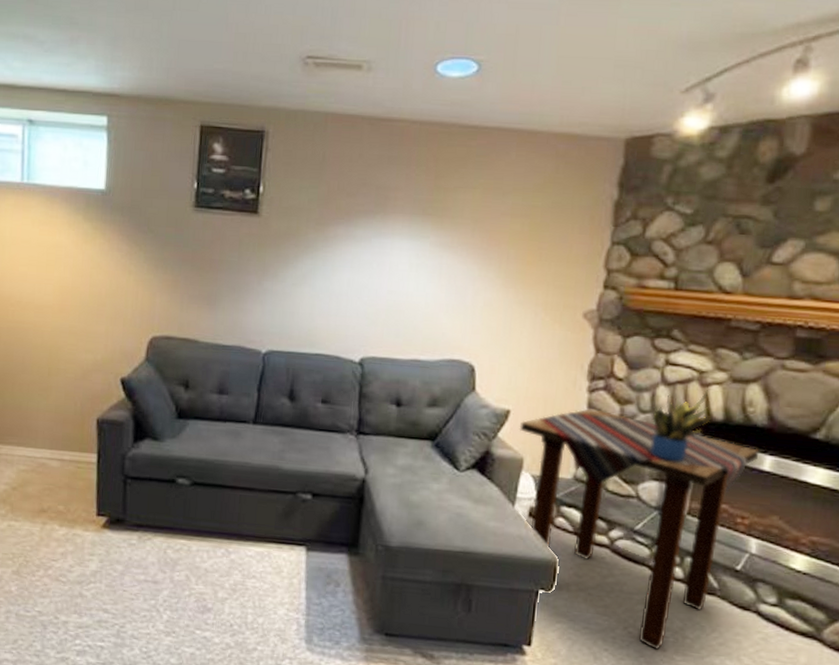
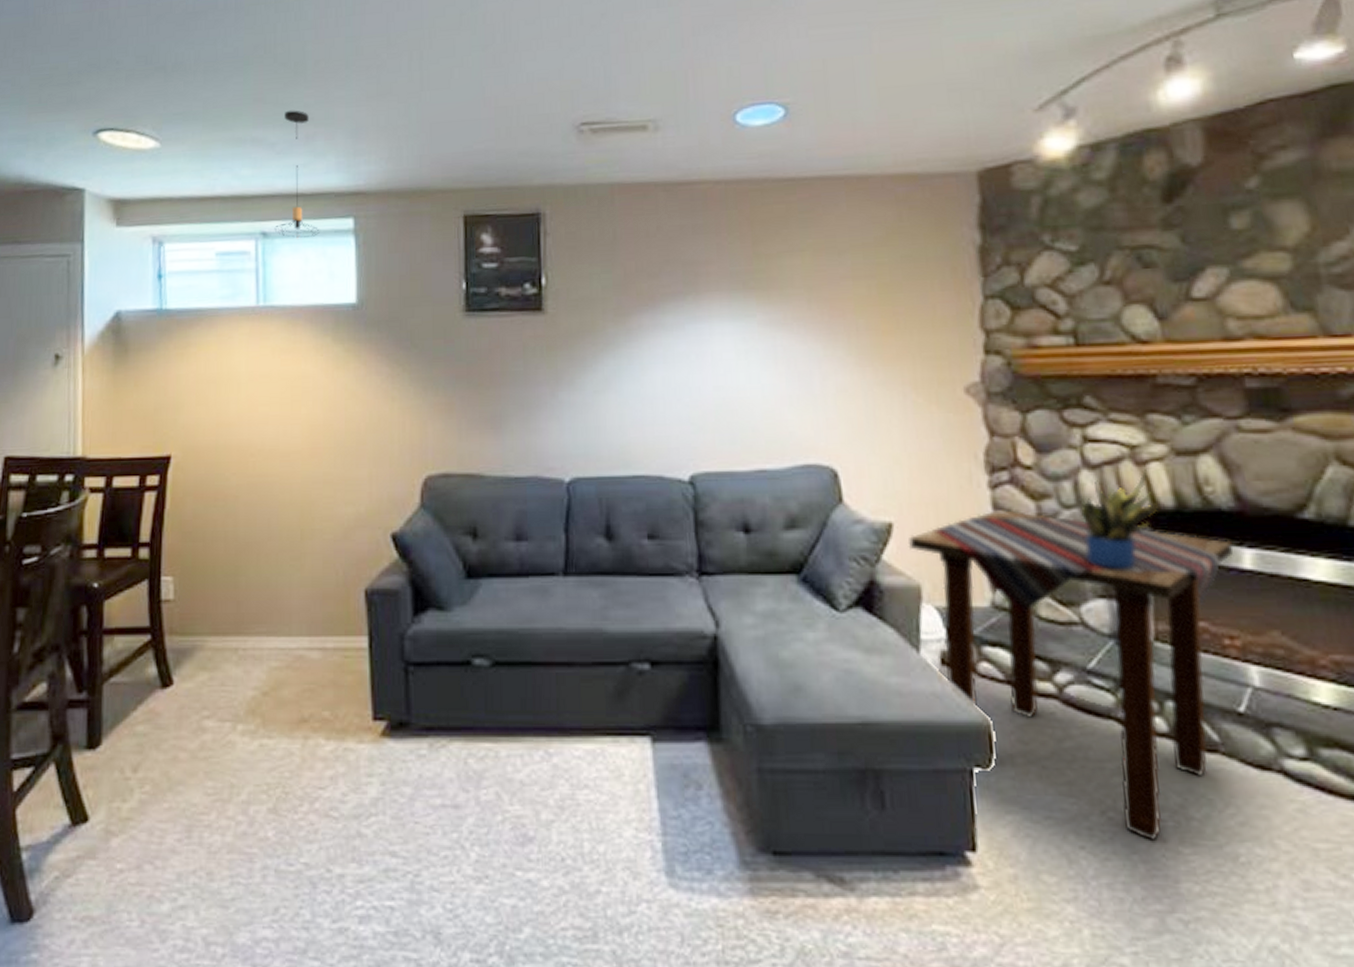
pendant light: none [39,13,78,129] -> present [274,110,320,239]

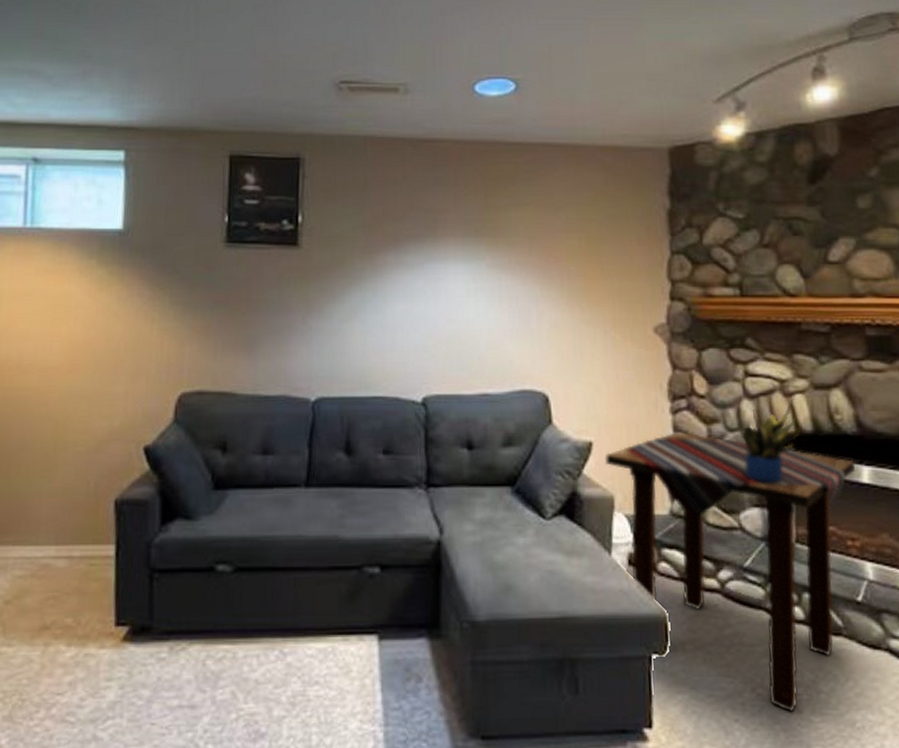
pendant light: present [274,110,320,239] -> none [46,47,91,167]

